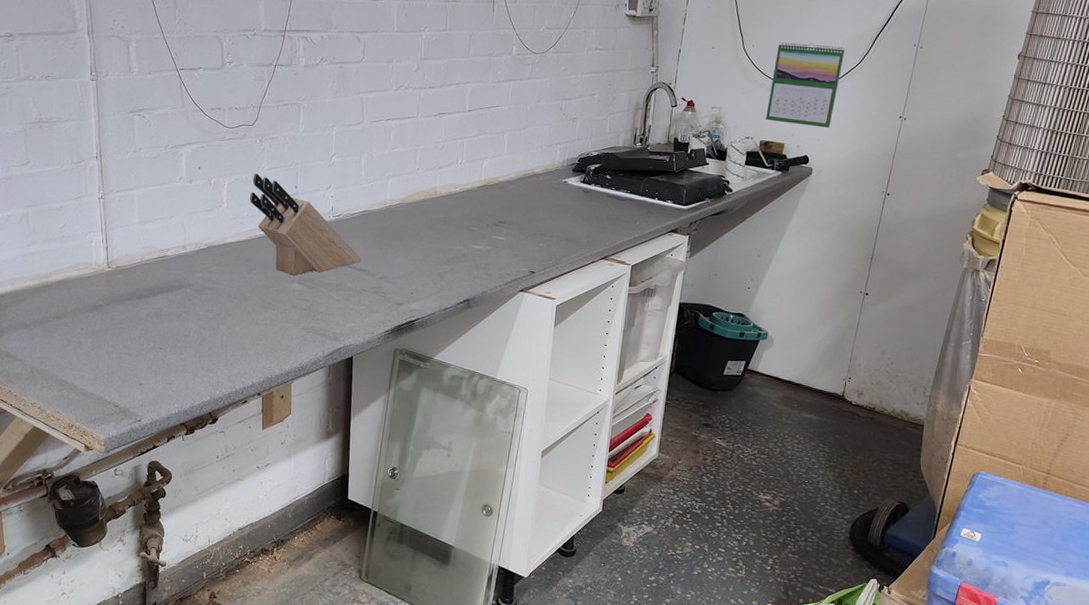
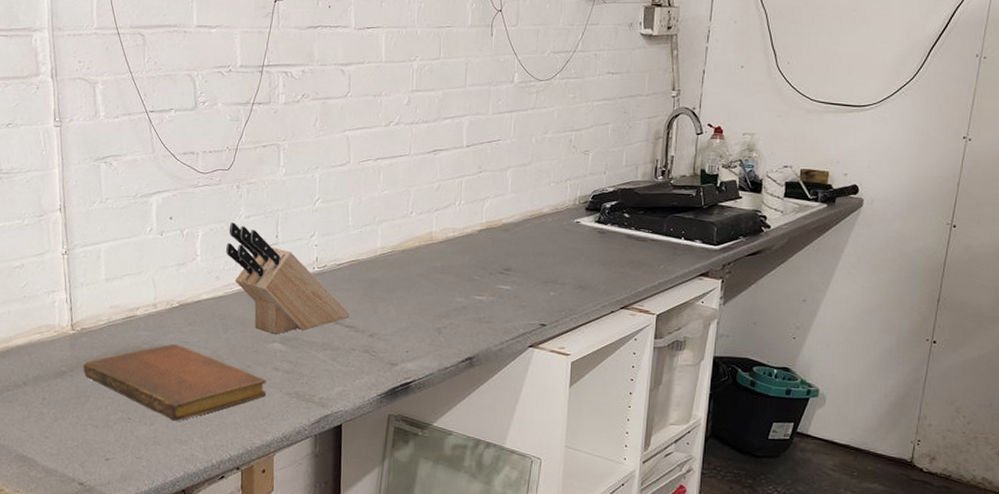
notebook: none [118,282,286,351] -> present [83,344,267,421]
calendar: present [765,42,845,128] -> none [805,57,896,153]

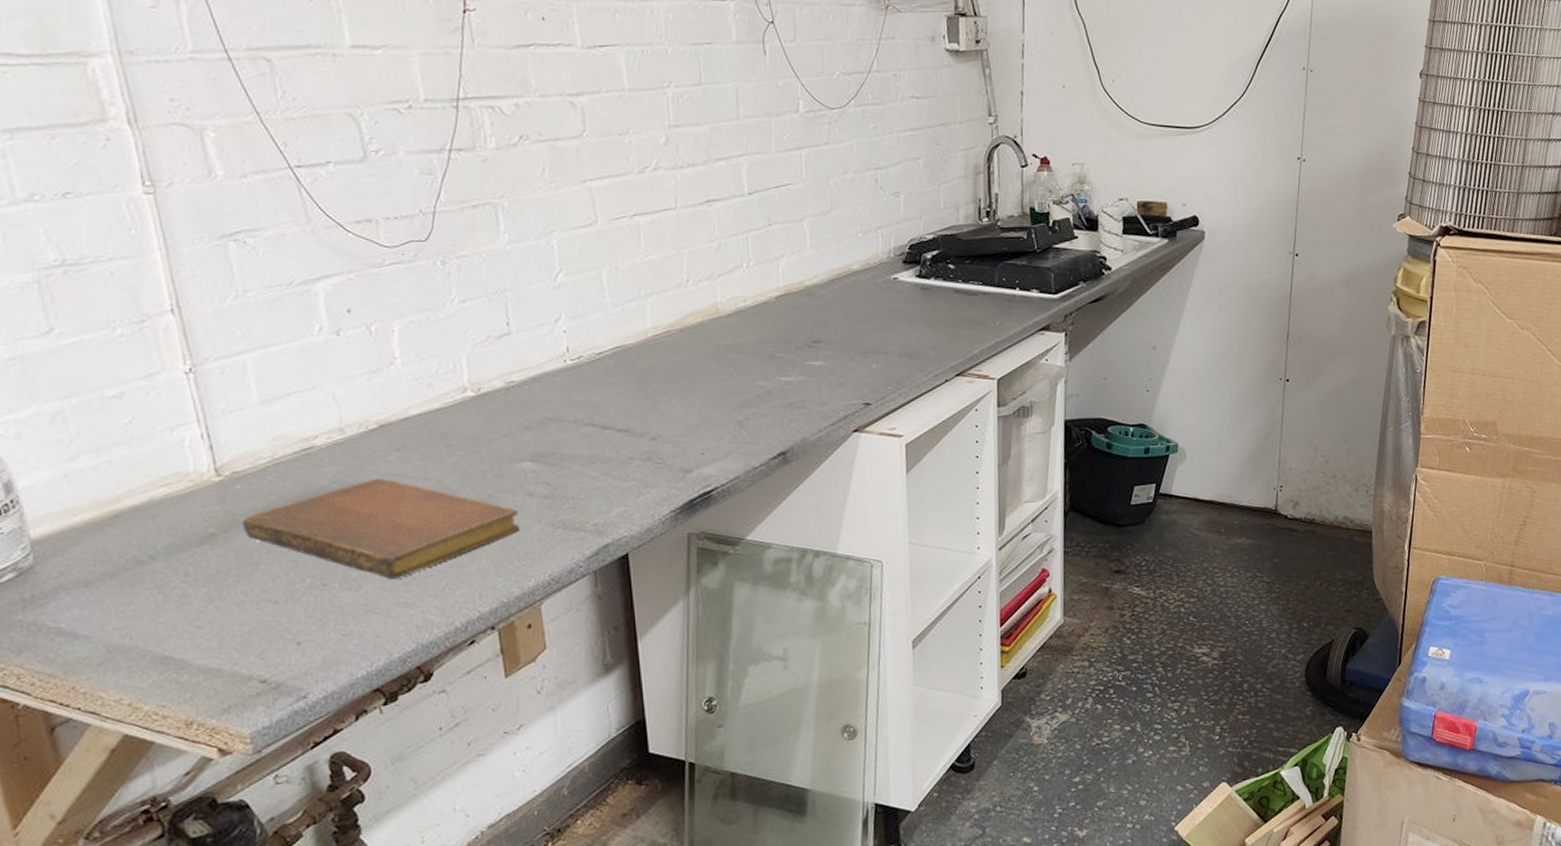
knife block: present [226,222,350,334] -> none [437,310,621,451]

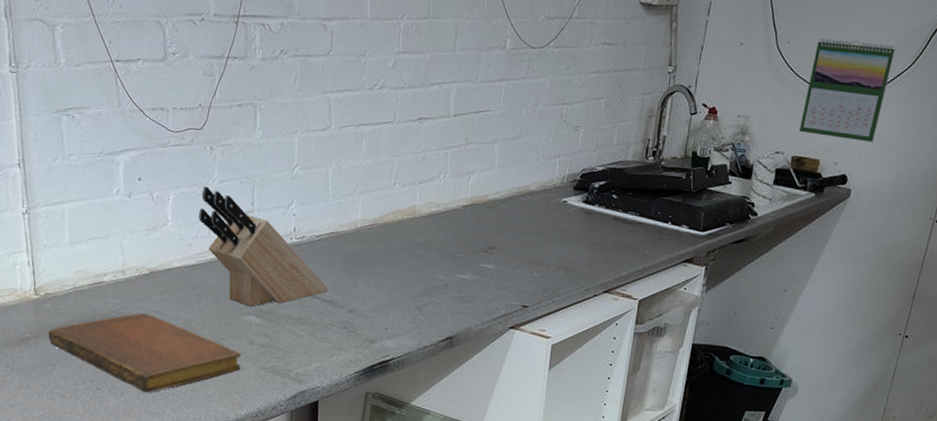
knife block: none [437,310,621,451] -> present [199,186,328,307]
calendar: none [1139,73,1225,179] -> present [798,38,896,142]

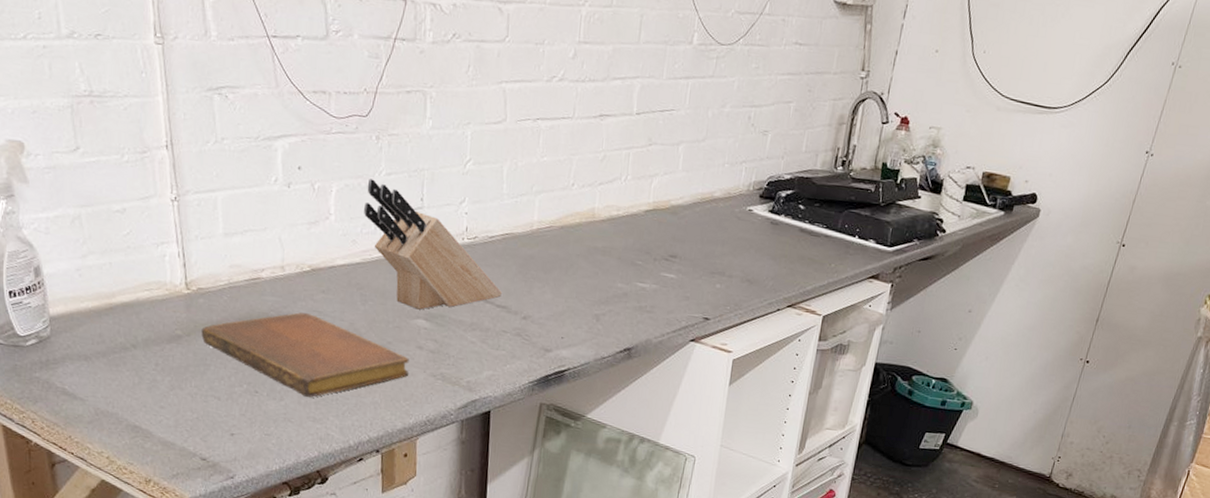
calendar: present [798,38,896,142] -> none [991,49,1092,161]

